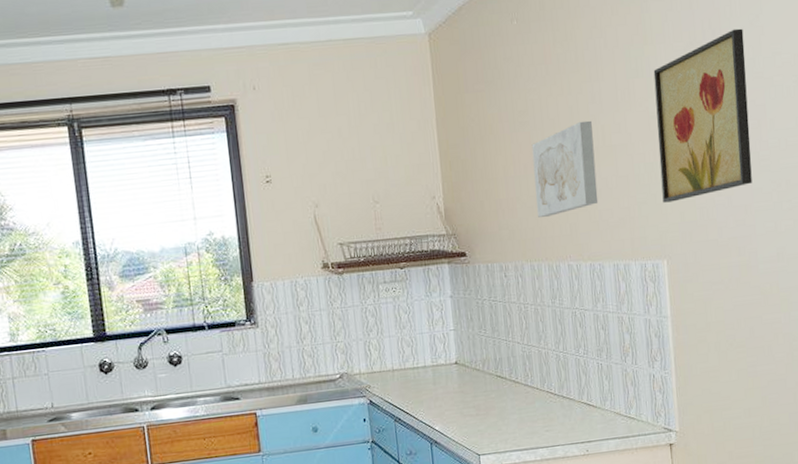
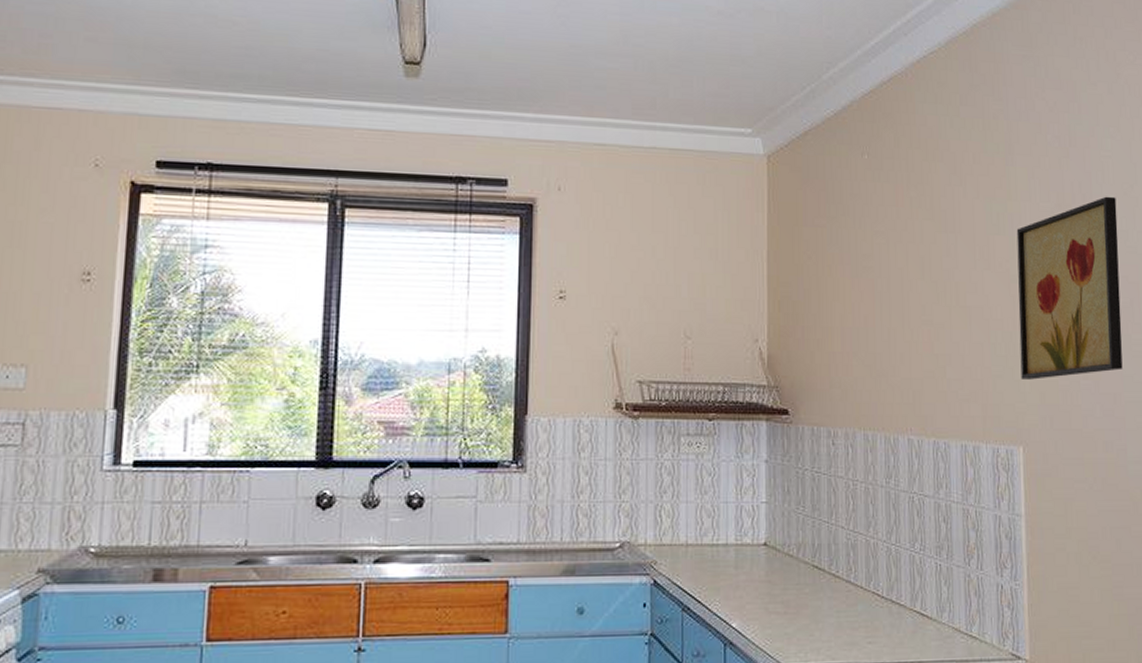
wall art: present [531,120,599,217] -> none [875,274,948,379]

